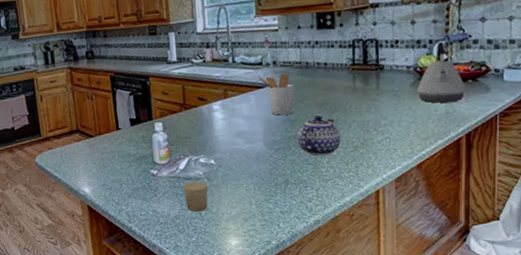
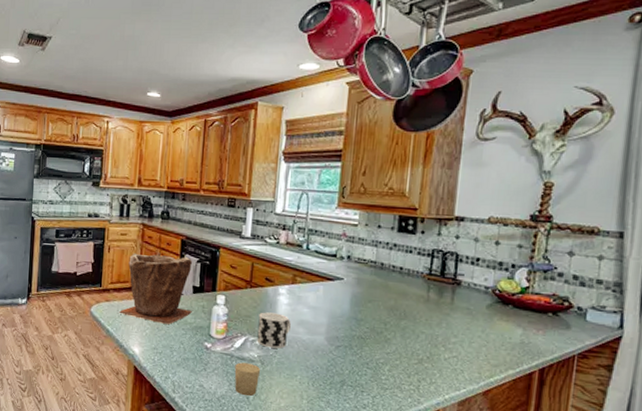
plant pot: none [62,92,133,161] -> present [119,253,192,324]
cup: none [197,129,230,163] -> present [257,312,291,349]
utensil holder: present [258,73,294,116] -> none [330,268,364,313]
teapot: present [297,115,341,156] -> none [360,319,407,363]
kettle: present [417,41,466,103] -> none [492,268,545,334]

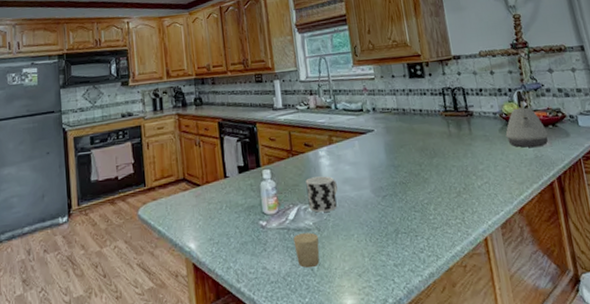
plant pot: present [119,253,192,324] -> none [168,139,241,212]
kettle: none [492,268,545,334] -> present [505,90,549,148]

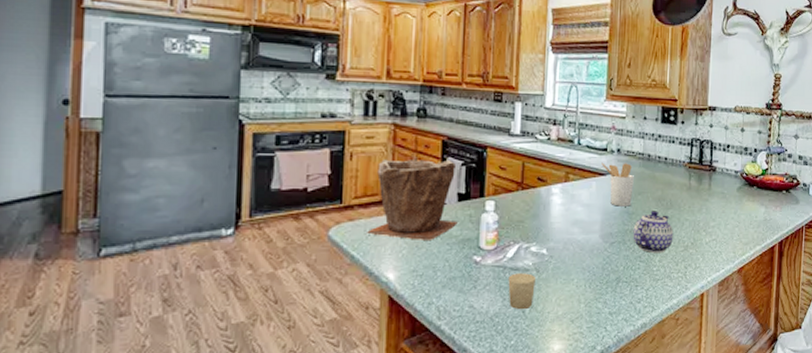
plant pot: none [168,139,241,212] -> present [367,159,458,240]
cup: present [305,176,338,213] -> none [531,215,565,253]
utensil holder: none [360,119,396,161] -> present [601,162,634,207]
teapot: none [402,161,444,203] -> present [633,211,674,254]
kettle: present [505,90,549,148] -> none [742,152,781,211]

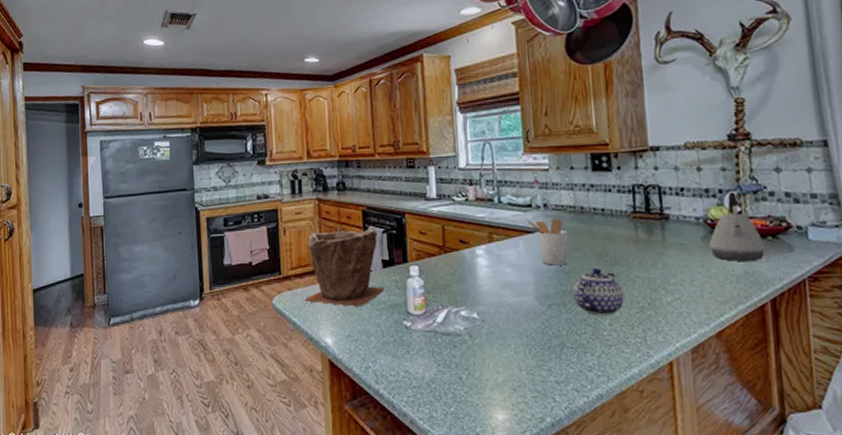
candle: present [508,273,535,310] -> none [440,338,470,376]
kettle: none [742,152,781,211] -> present [709,192,767,262]

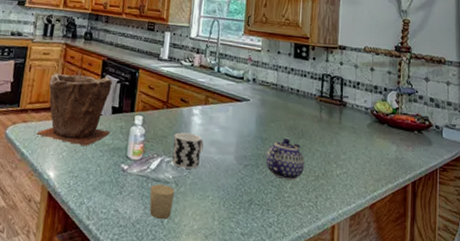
candle: none [440,338,470,376] -> present [149,184,174,220]
cup: none [458,277,495,317] -> present [172,132,204,169]
utensil holder: present [527,218,568,266] -> none [238,89,268,133]
kettle: present [709,192,767,262] -> none [372,91,413,150]

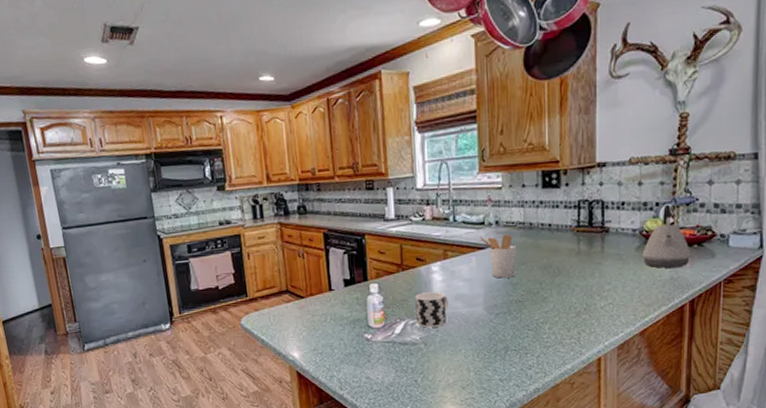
plant pot: present [36,72,112,146] -> none [271,250,347,324]
candle: present [149,184,174,220] -> none [398,347,425,380]
utensil holder: none [238,89,268,133] -> present [480,234,516,279]
teapot: present [265,138,305,181] -> none [518,279,563,322]
kettle: none [372,91,413,150] -> present [642,204,692,269]

